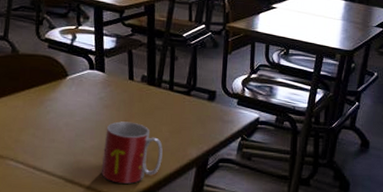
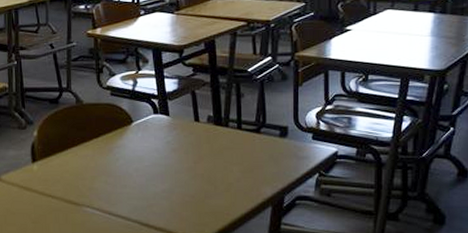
mug: present [101,121,163,184] -> none [174,164,235,225]

